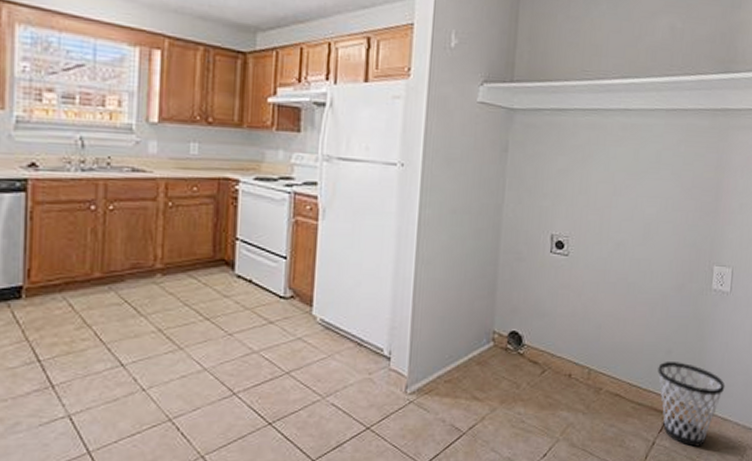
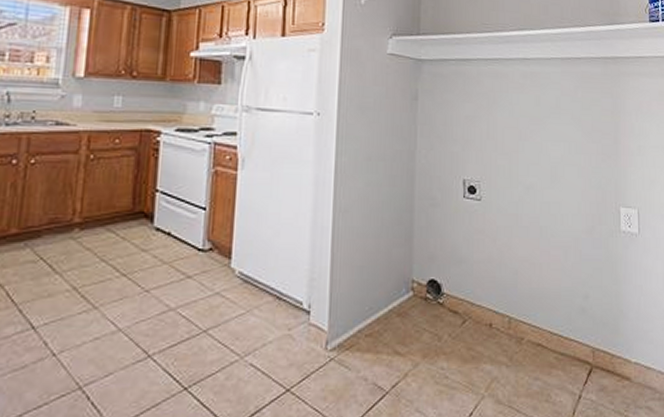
wastebasket: present [657,362,725,447] -> none [577,307,645,399]

